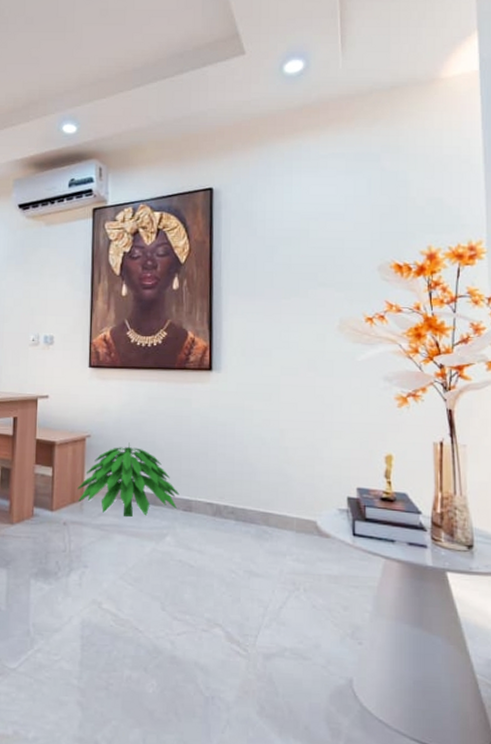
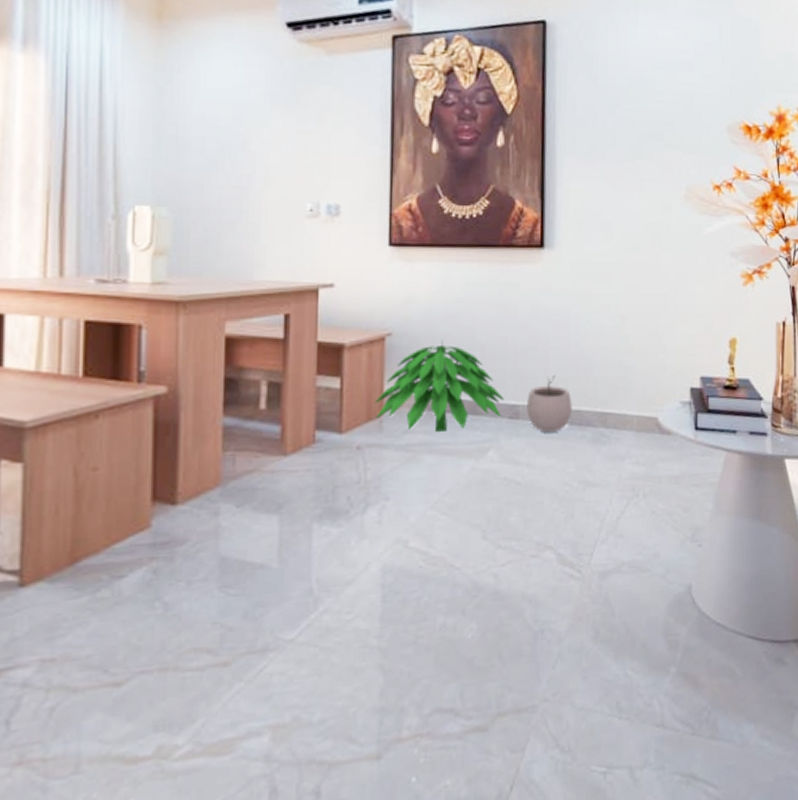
plant pot: none [197,477,238,526] -> present [525,376,572,433]

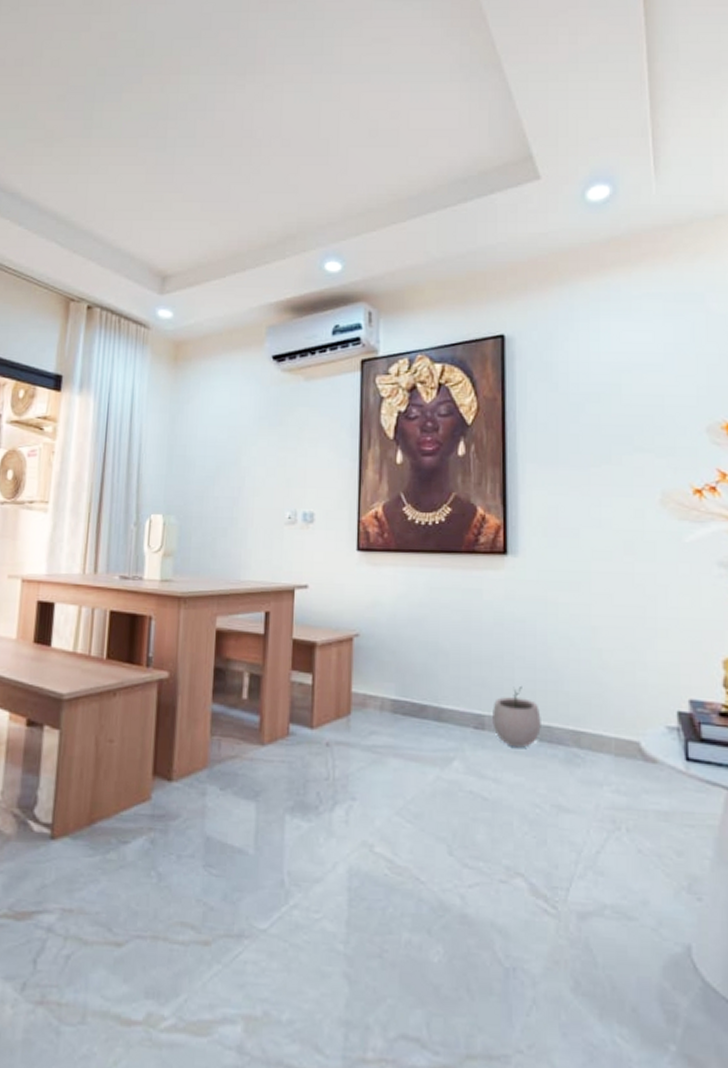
indoor plant: present [375,339,505,432] -> none [343,643,469,736]

